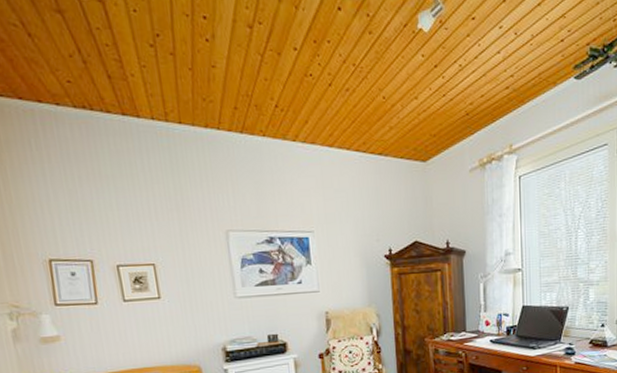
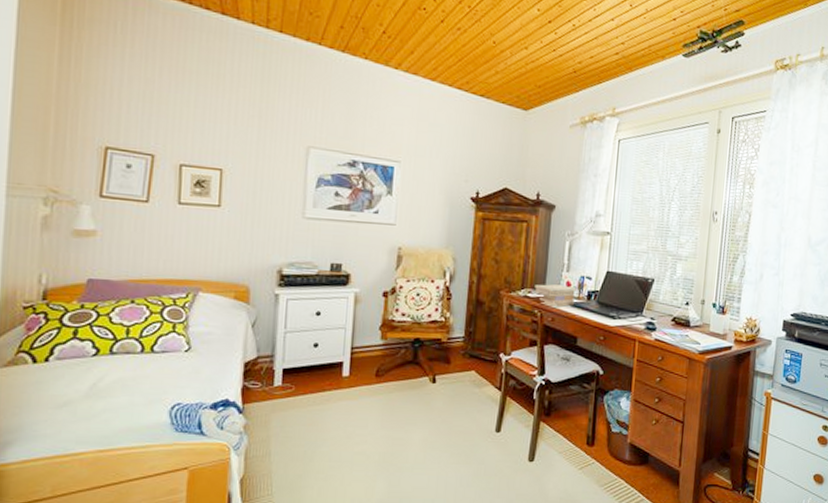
books: none [456,324,496,346] -> present [535,284,577,308]

